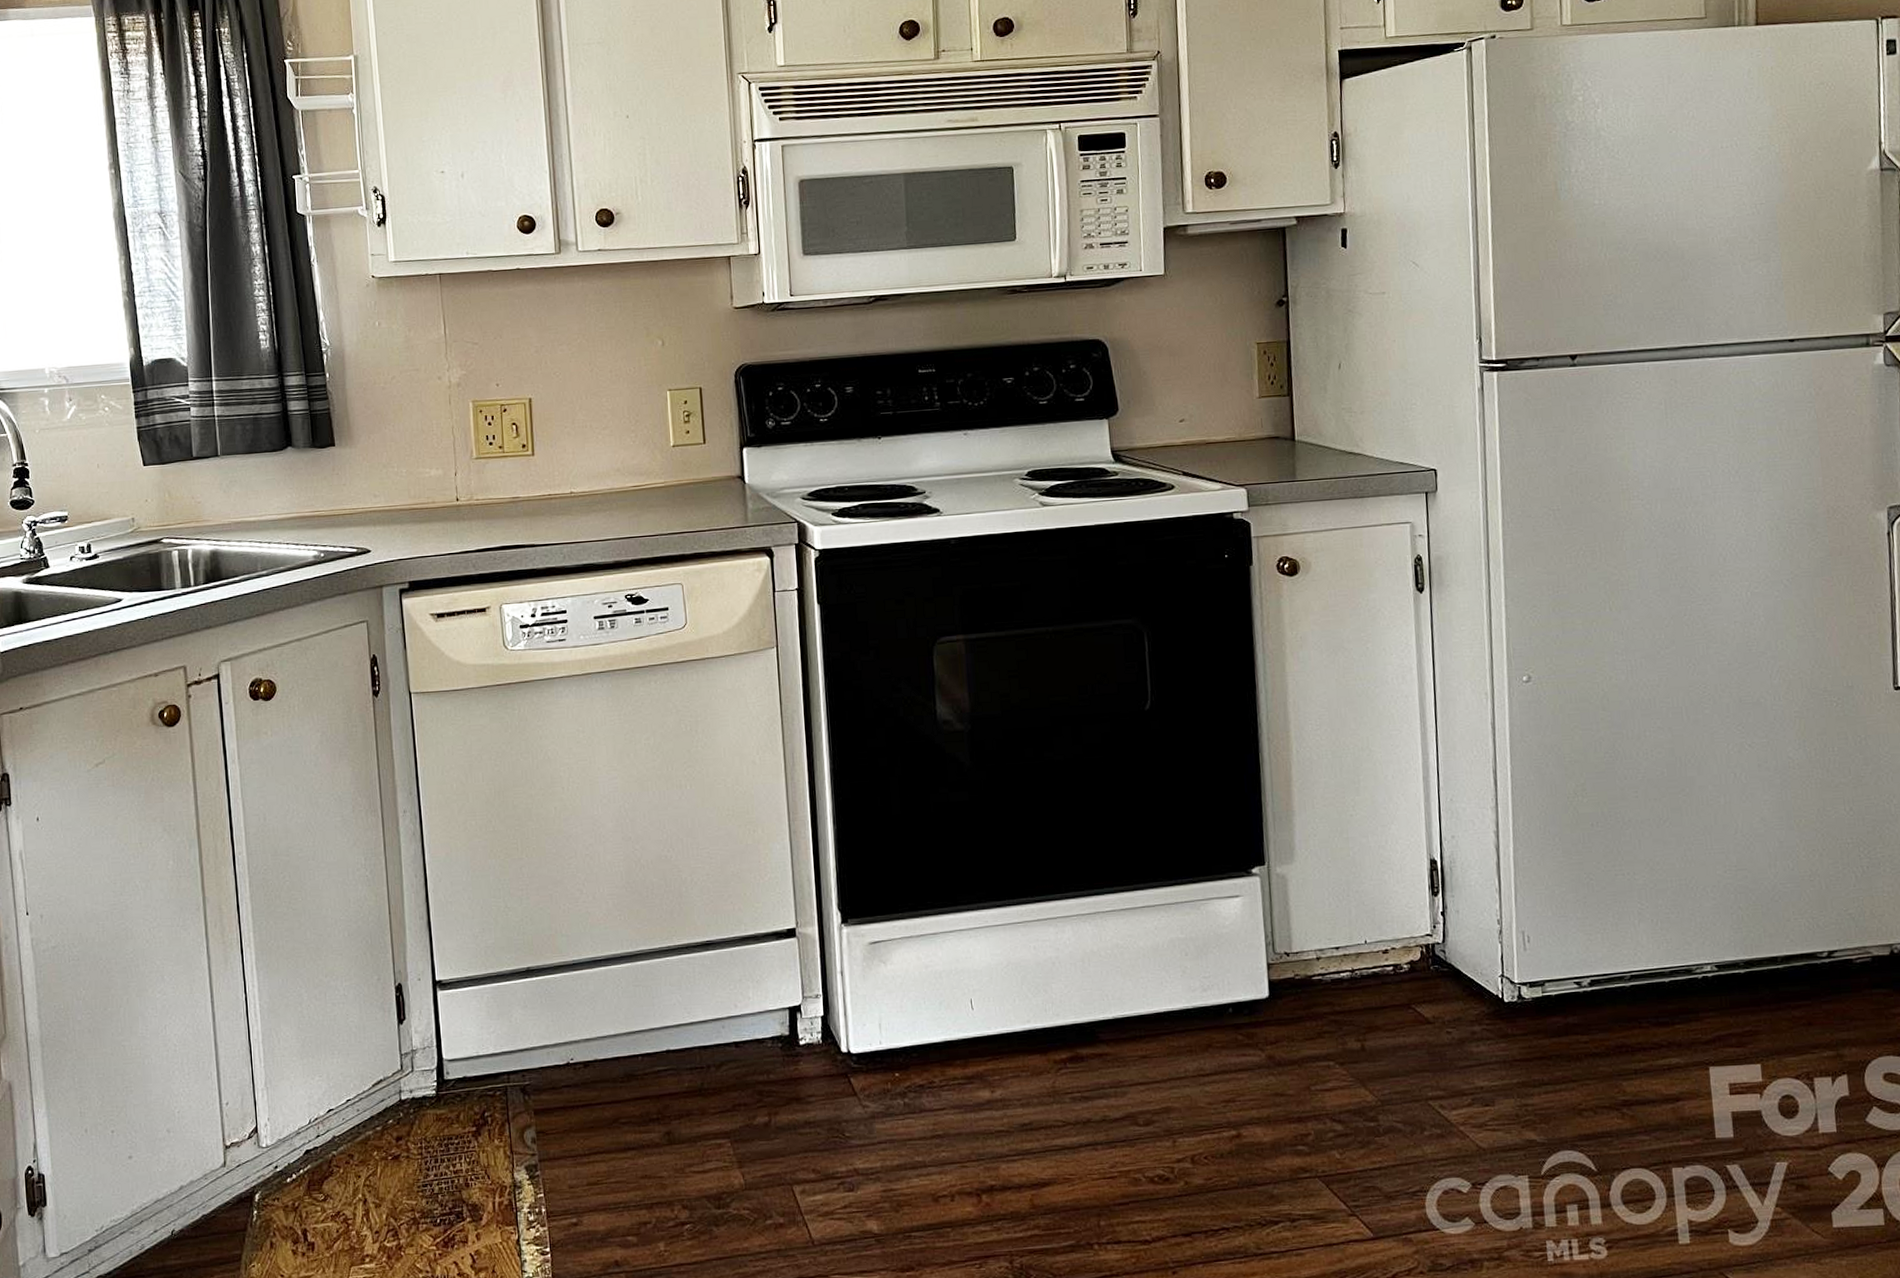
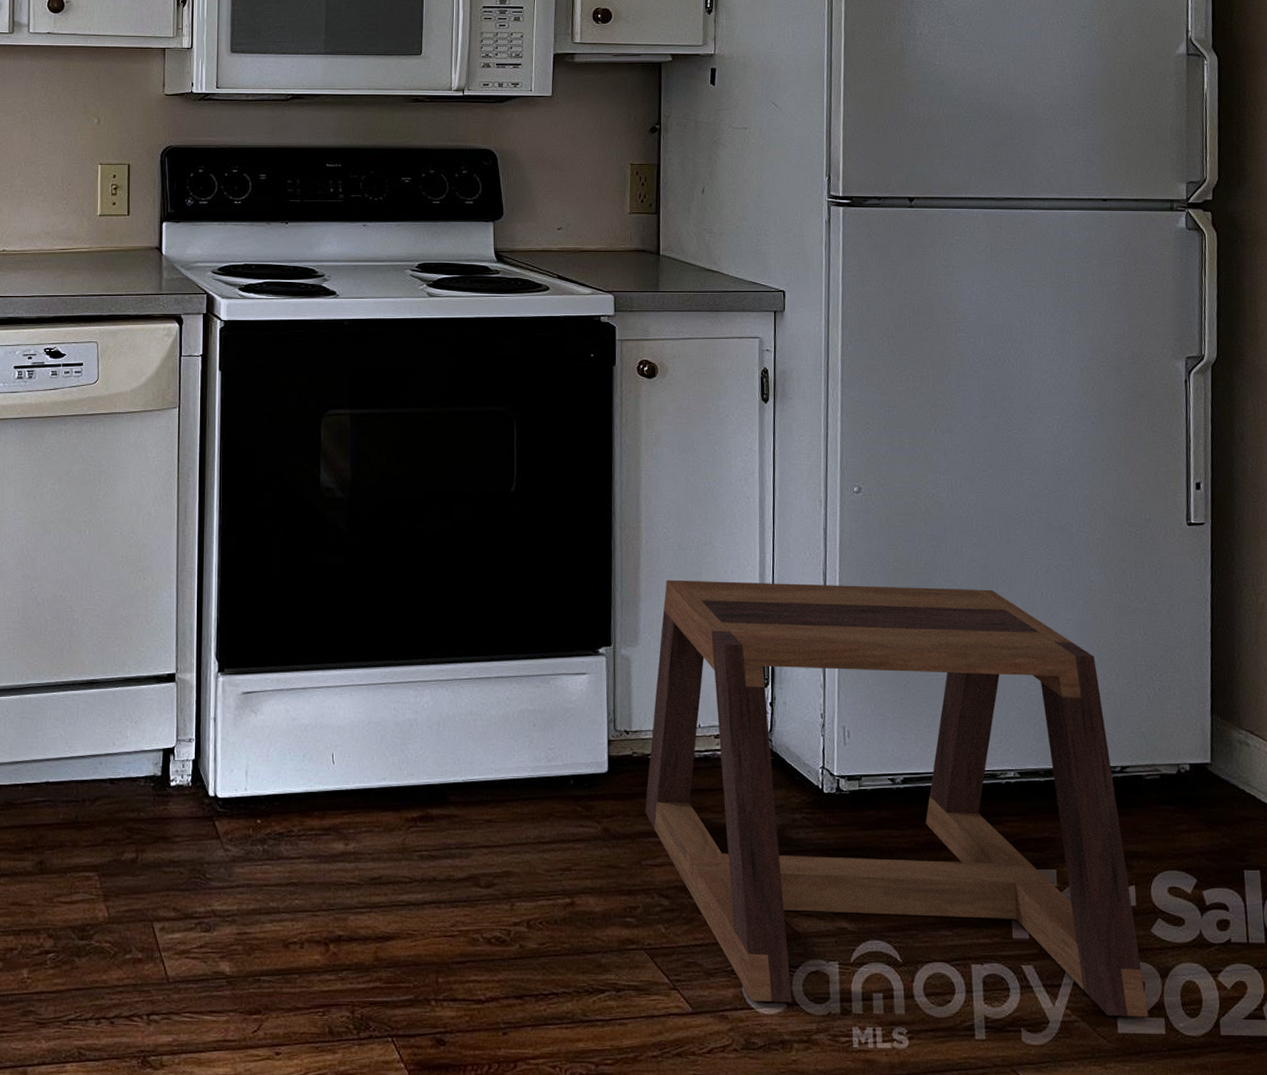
stool: none [1311,774,1866,1222] -> present [645,579,1149,1018]

